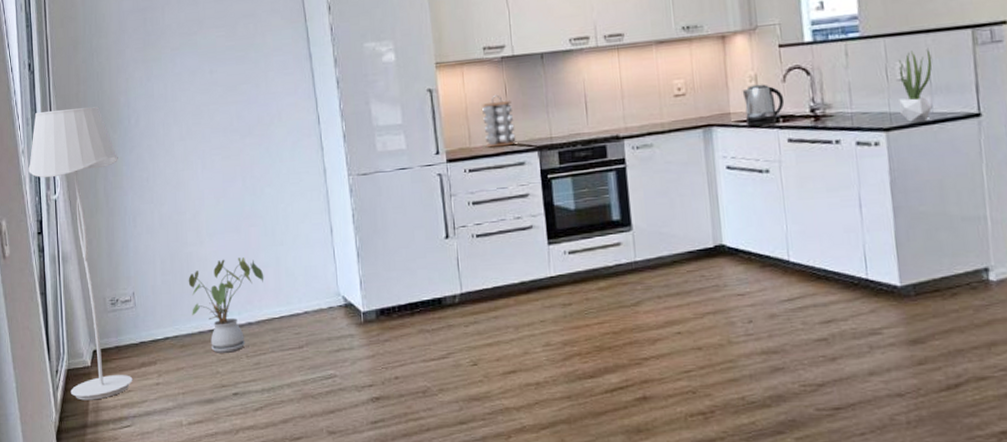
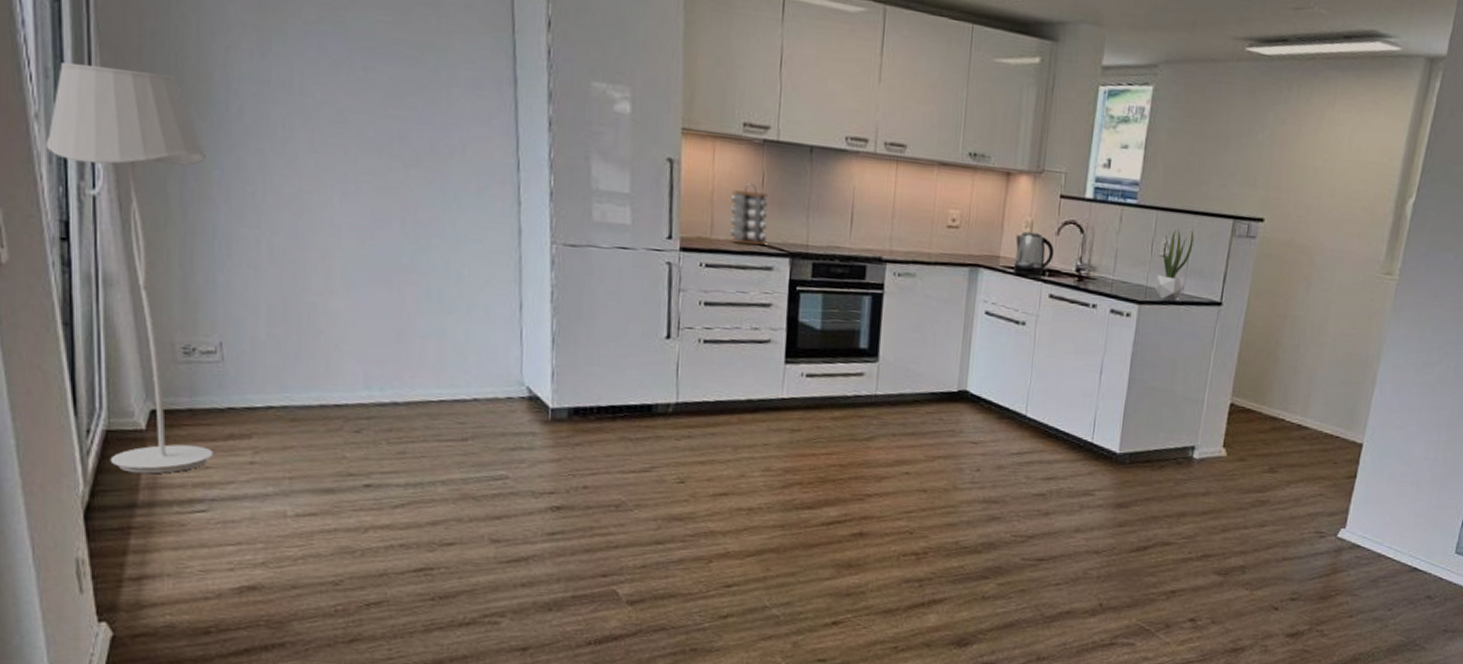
house plant: present [188,257,264,353] -> none [308,318,422,436]

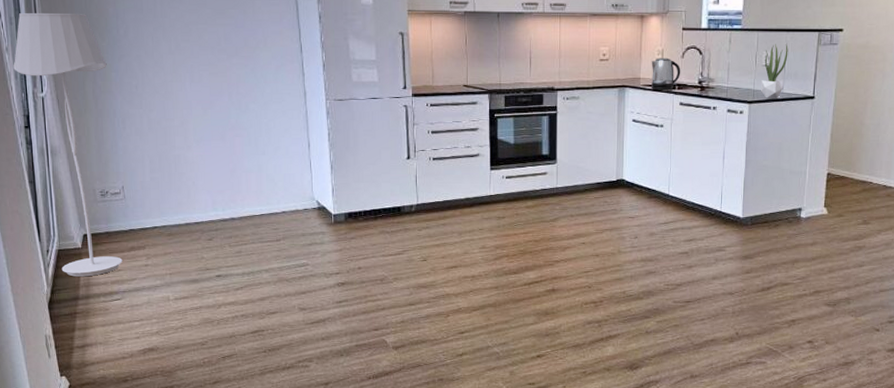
spice rack: present [730,182,768,246] -> none [445,43,471,87]

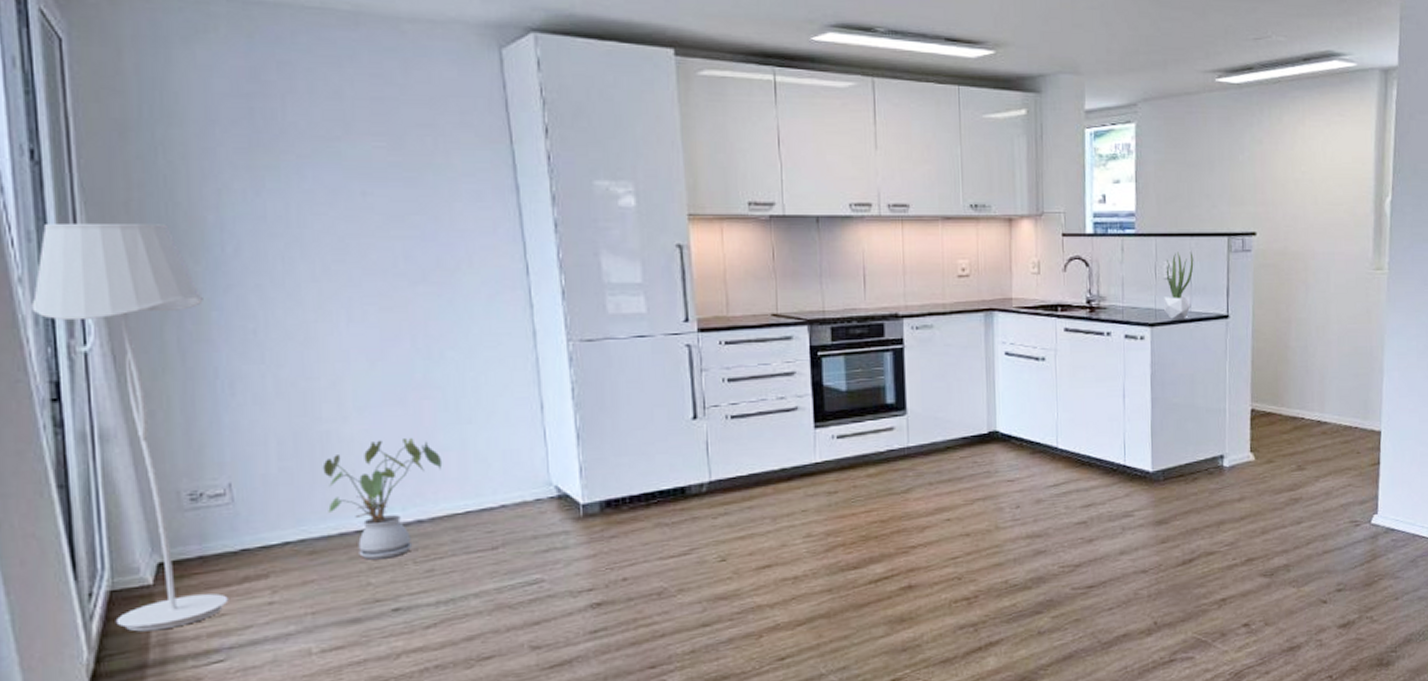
house plant: none [176,163,247,242] -> present [322,438,443,560]
kettle: present [651,57,681,91] -> none [1025,271,1064,314]

